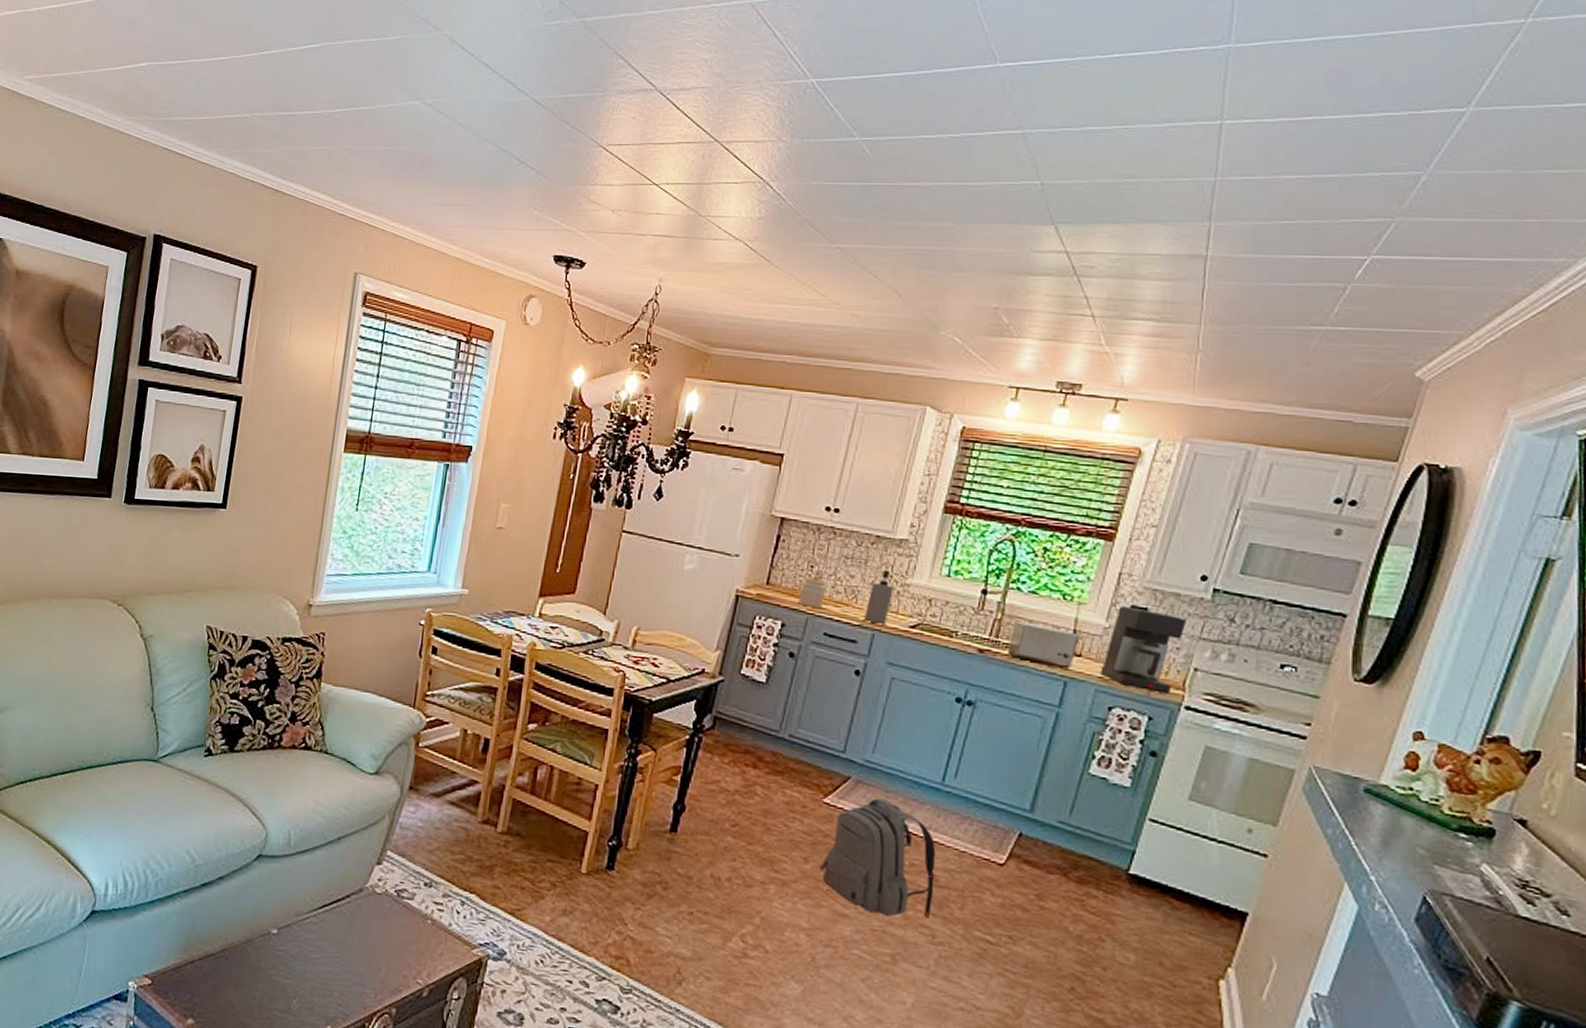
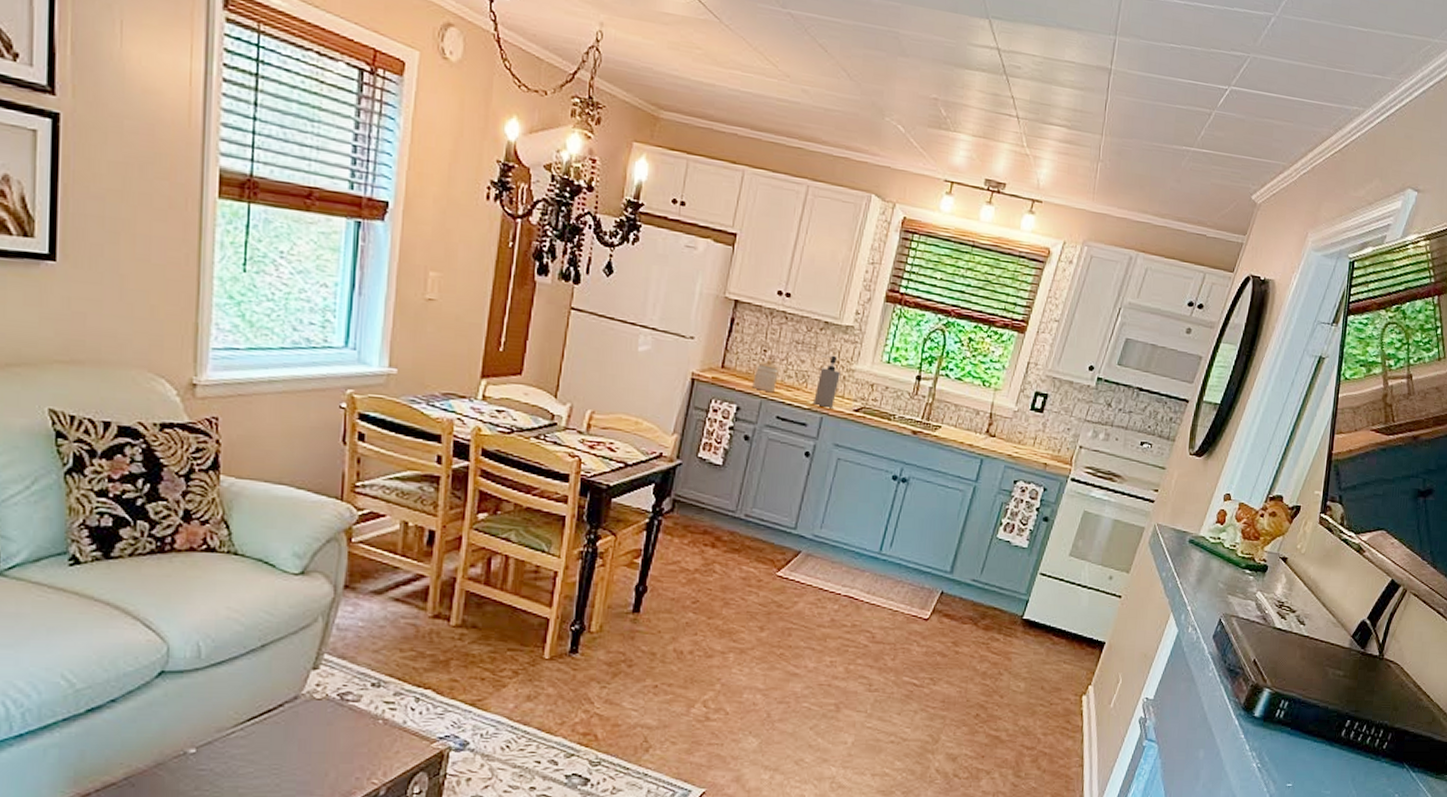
backpack: present [819,797,936,919] -> none [773,568,874,671]
toaster: present [1007,620,1079,671] -> none [936,404,994,449]
coffee maker: present [1100,606,1186,694] -> none [1009,392,1076,468]

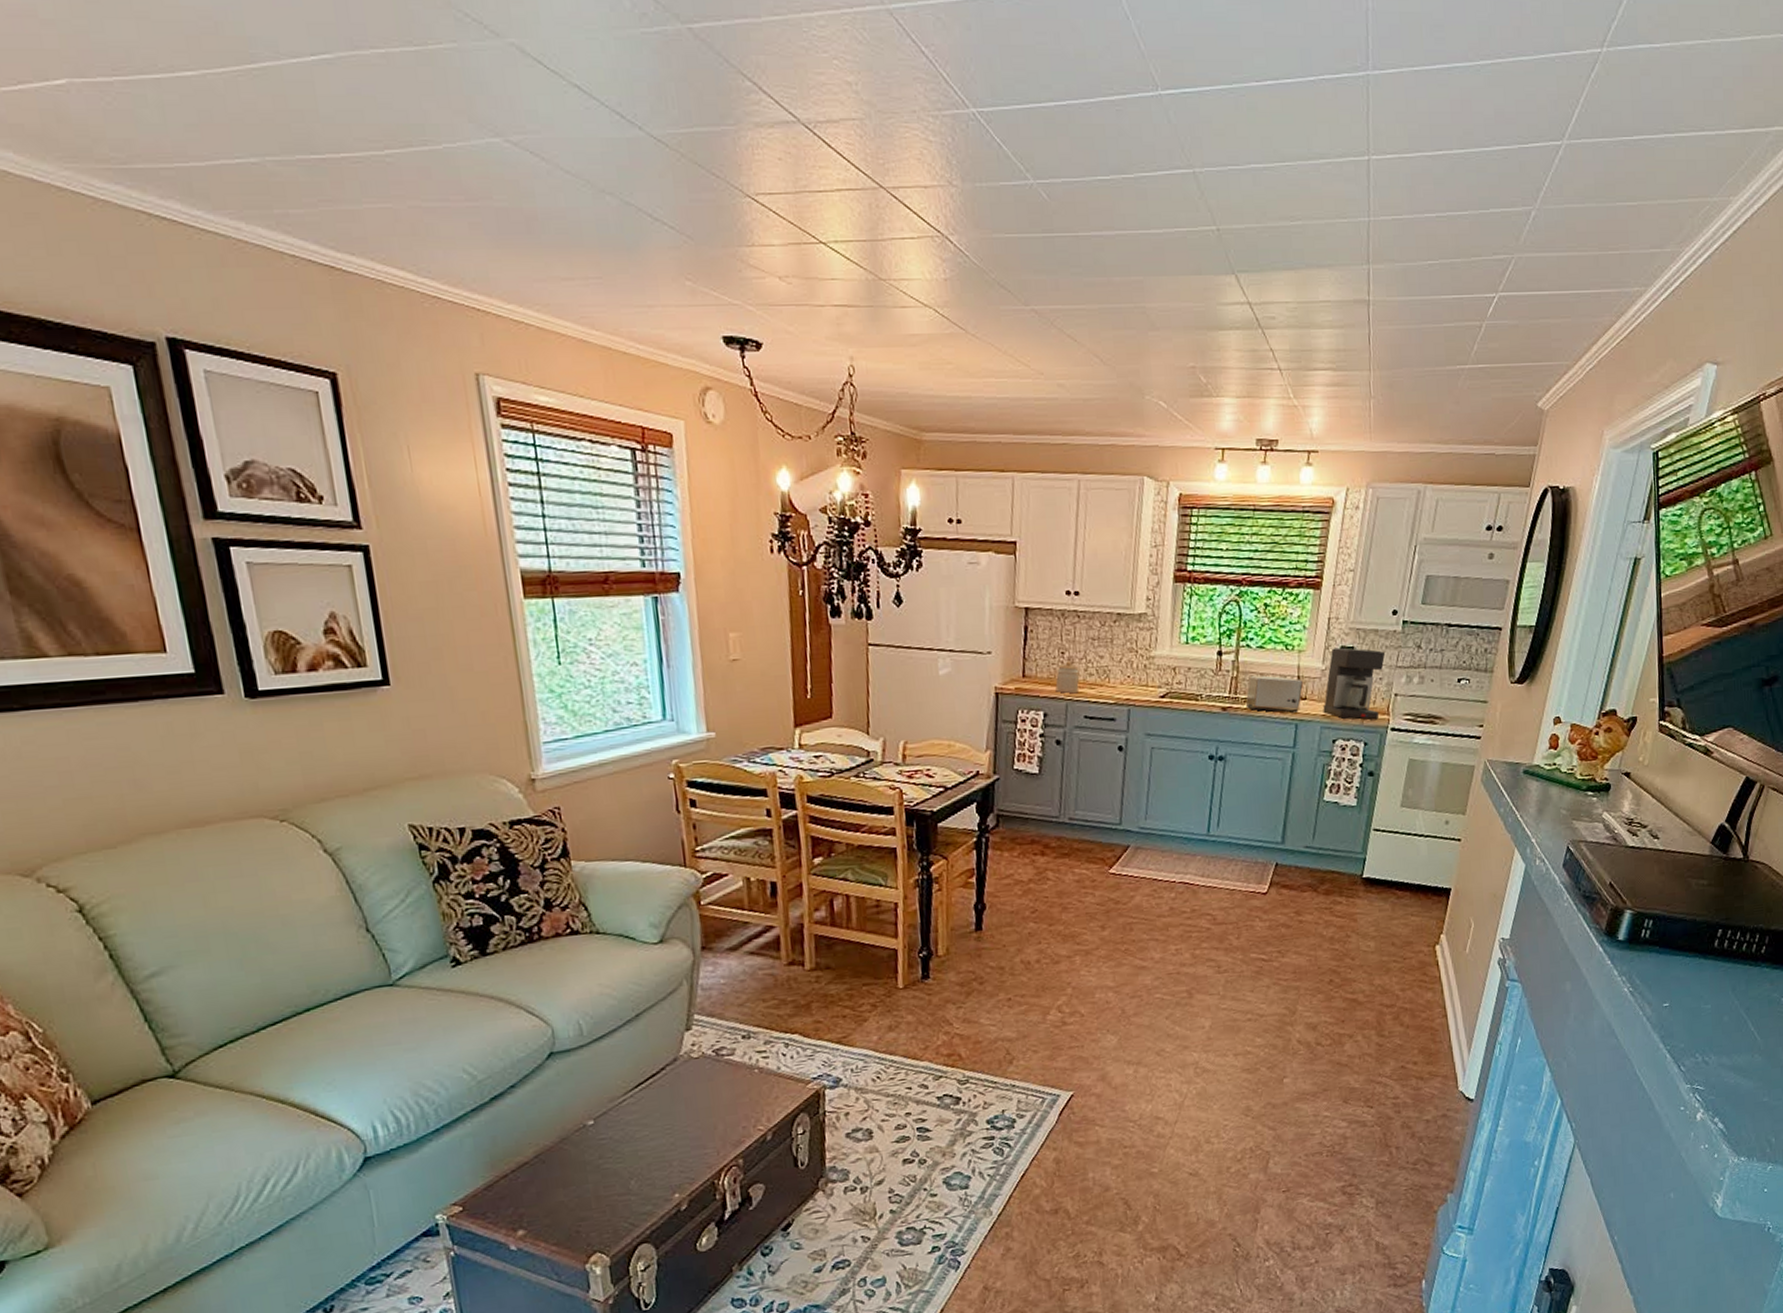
soap dispenser: present [814,354,840,409] -> none [1118,645,1141,700]
toaster: none [936,404,994,449] -> present [1245,675,1303,714]
coffee maker: none [1009,392,1076,468] -> present [1323,647,1385,721]

